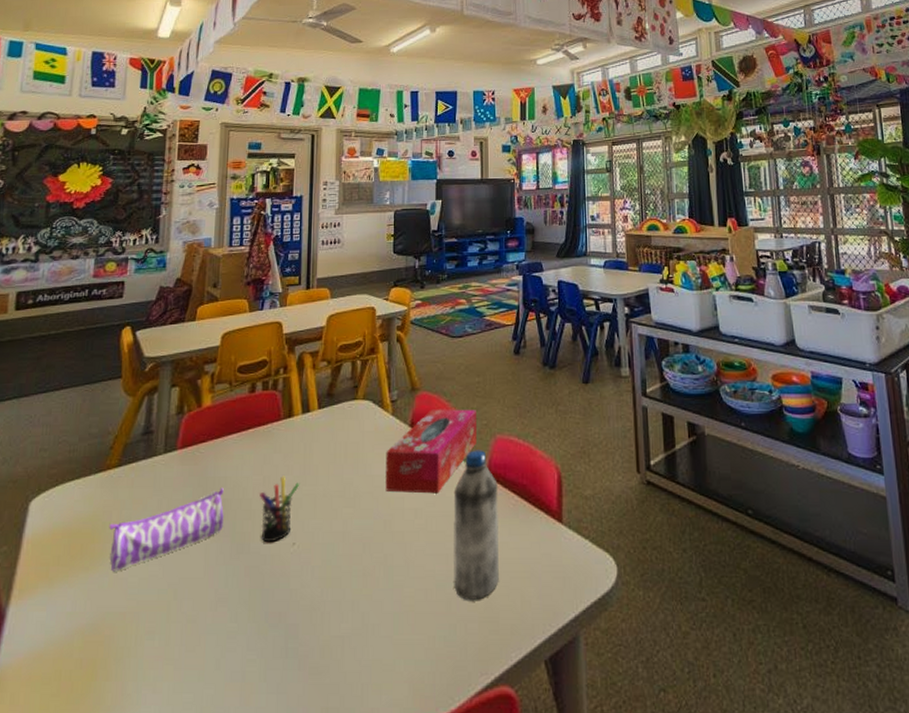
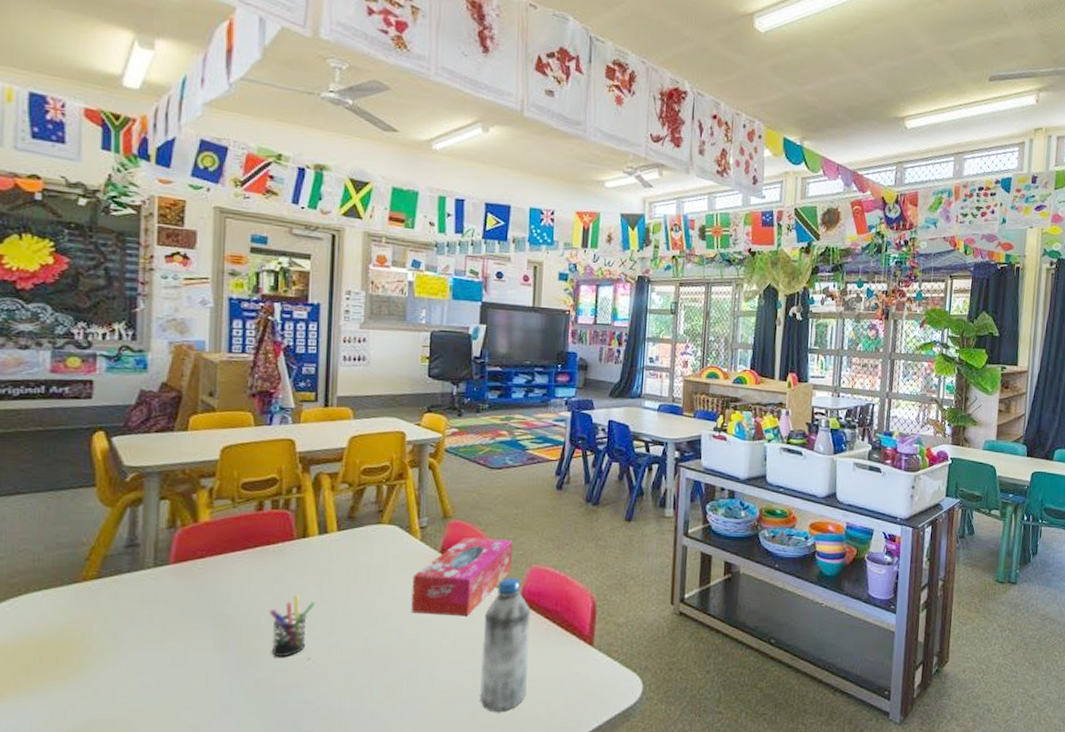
pencil case: present [109,487,224,572] -> none [89,603,228,682]

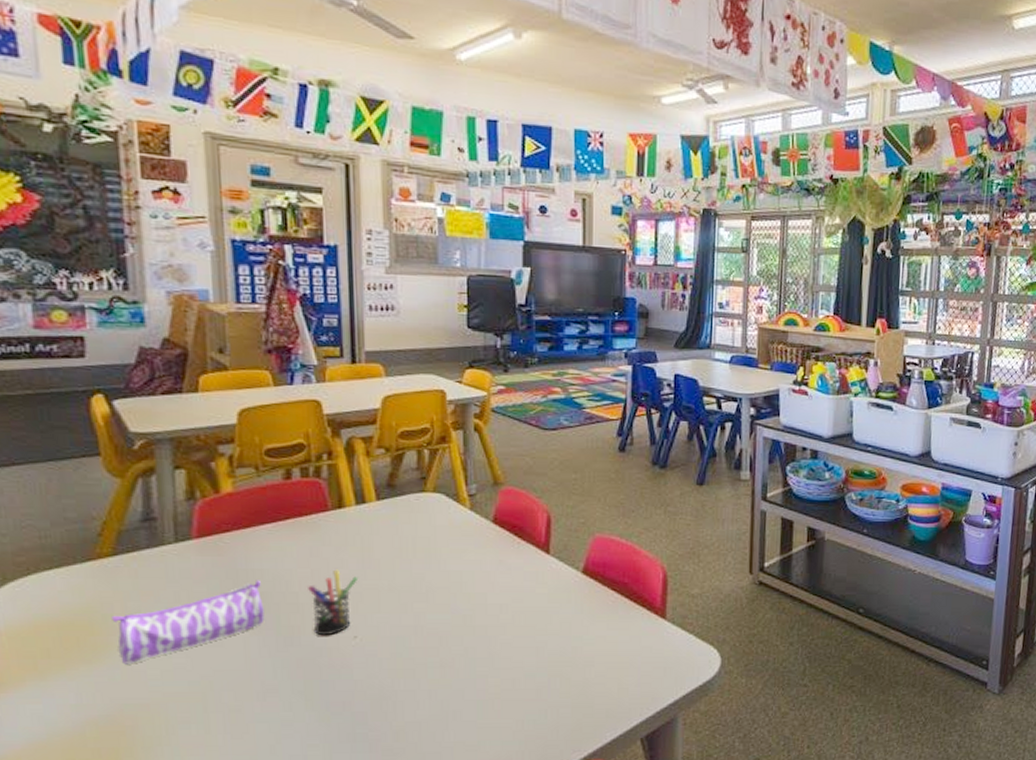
pencil case: none [89,603,228,682] -> present [111,580,265,664]
tissue box: present [411,537,512,617] -> none [463,505,572,590]
water bottle: present [480,578,531,711] -> none [545,548,596,688]

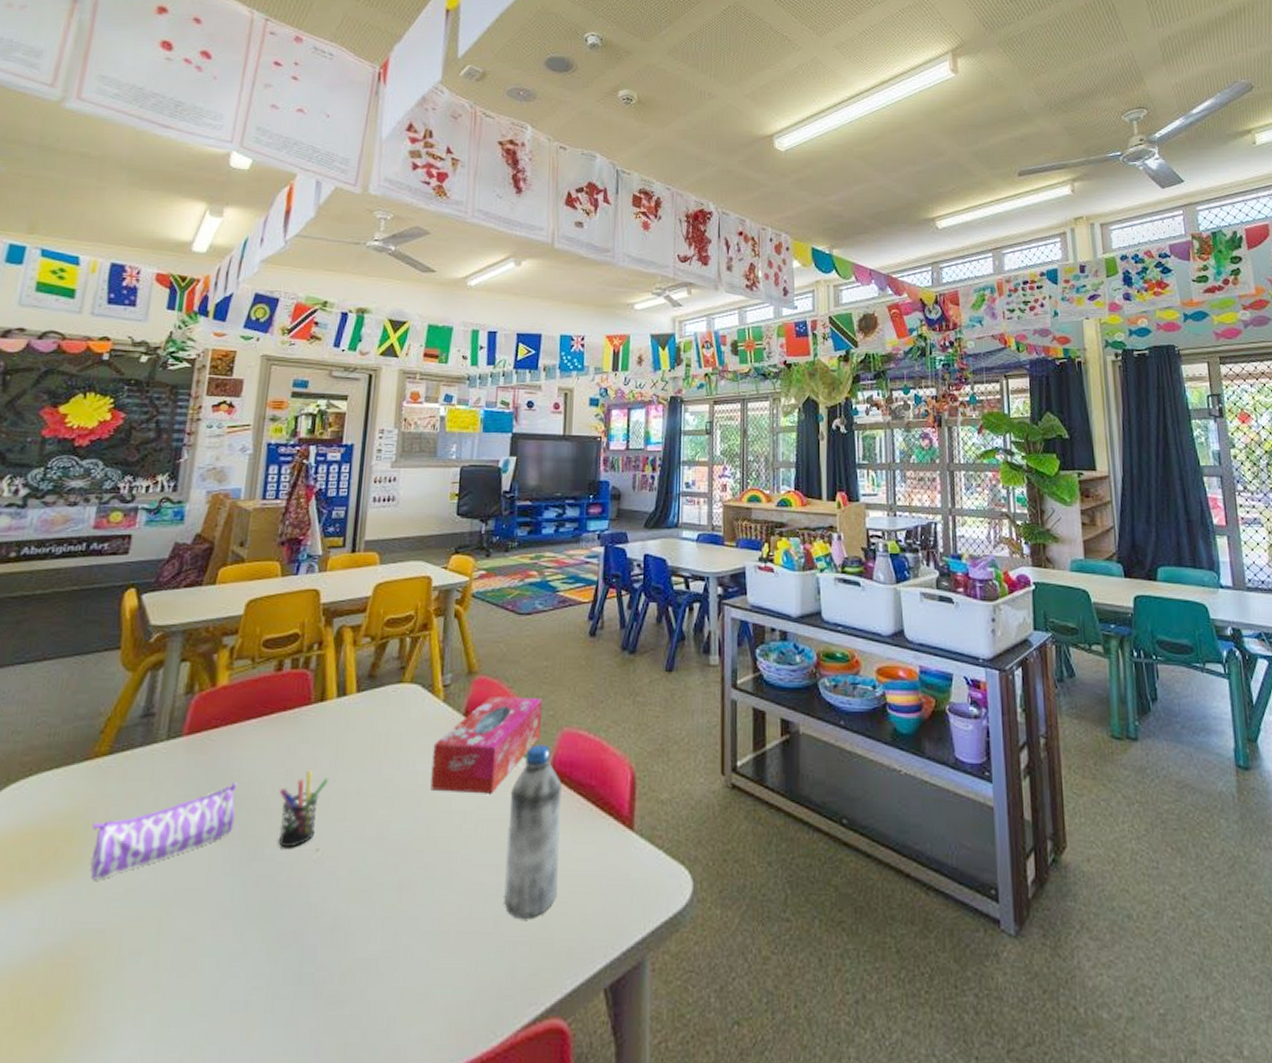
tissue box: none [463,505,572,590] -> present [430,696,542,794]
water bottle: none [545,548,596,688] -> present [504,744,562,918]

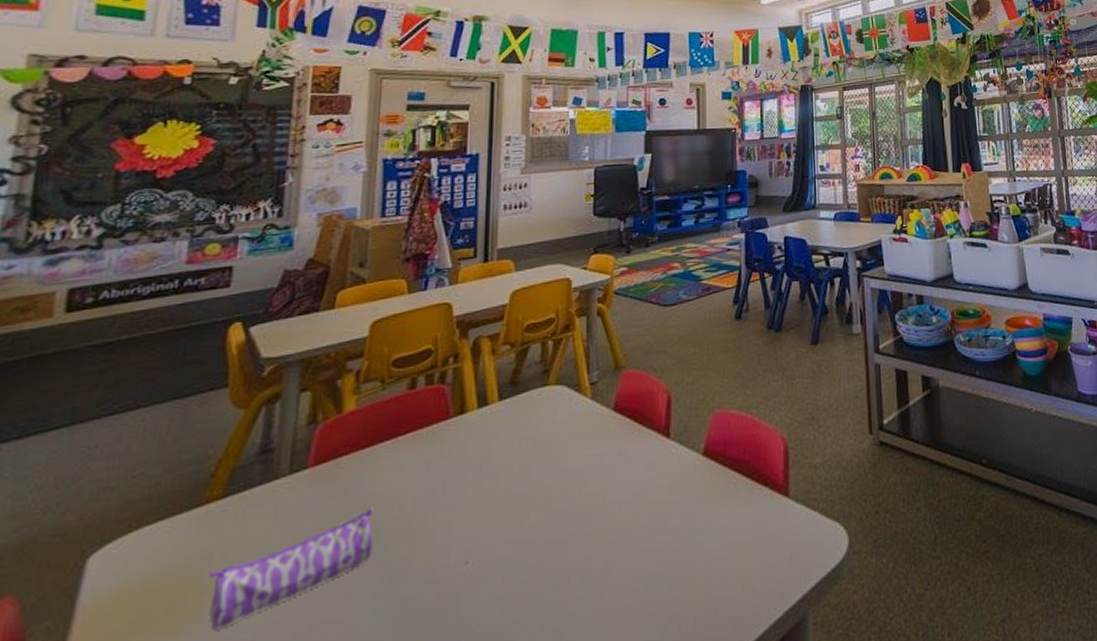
pen holder: present [278,769,330,848] -> none [421,483,475,566]
tissue box: present [430,696,542,794] -> none [583,384,692,487]
water bottle: present [504,744,562,918] -> none [665,427,718,597]

